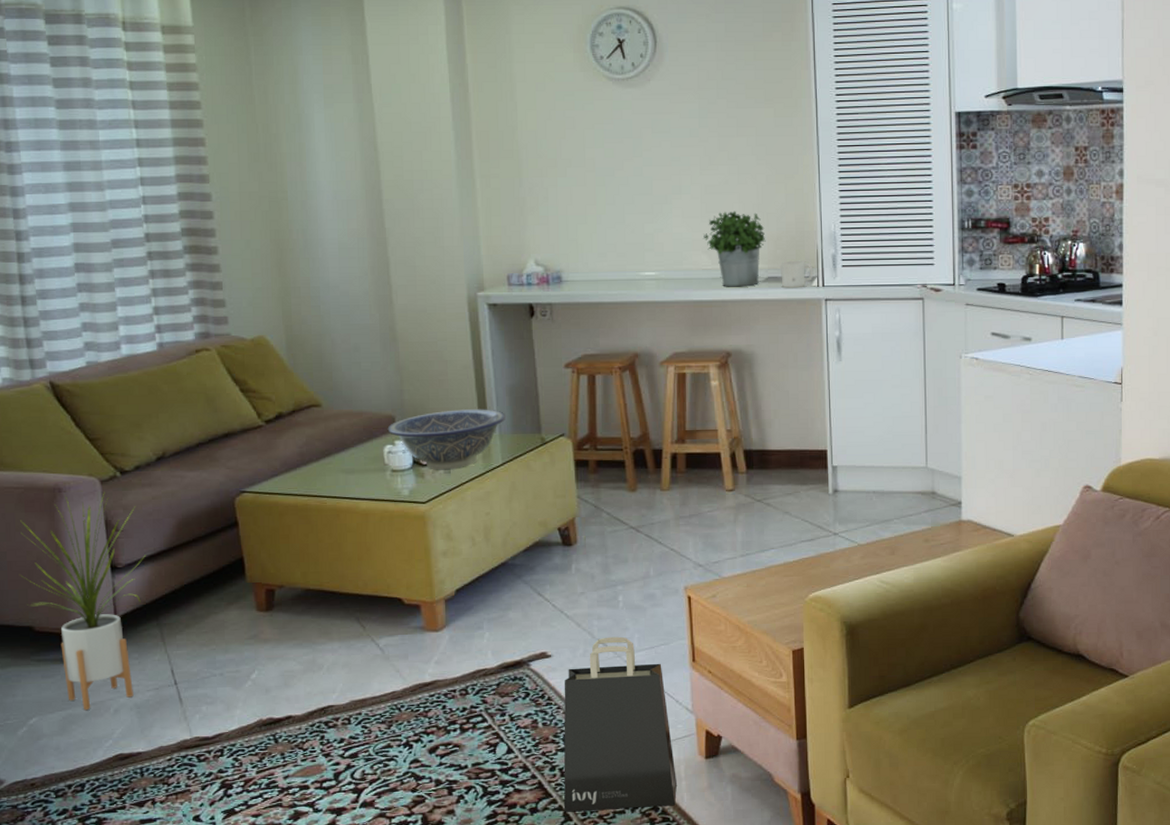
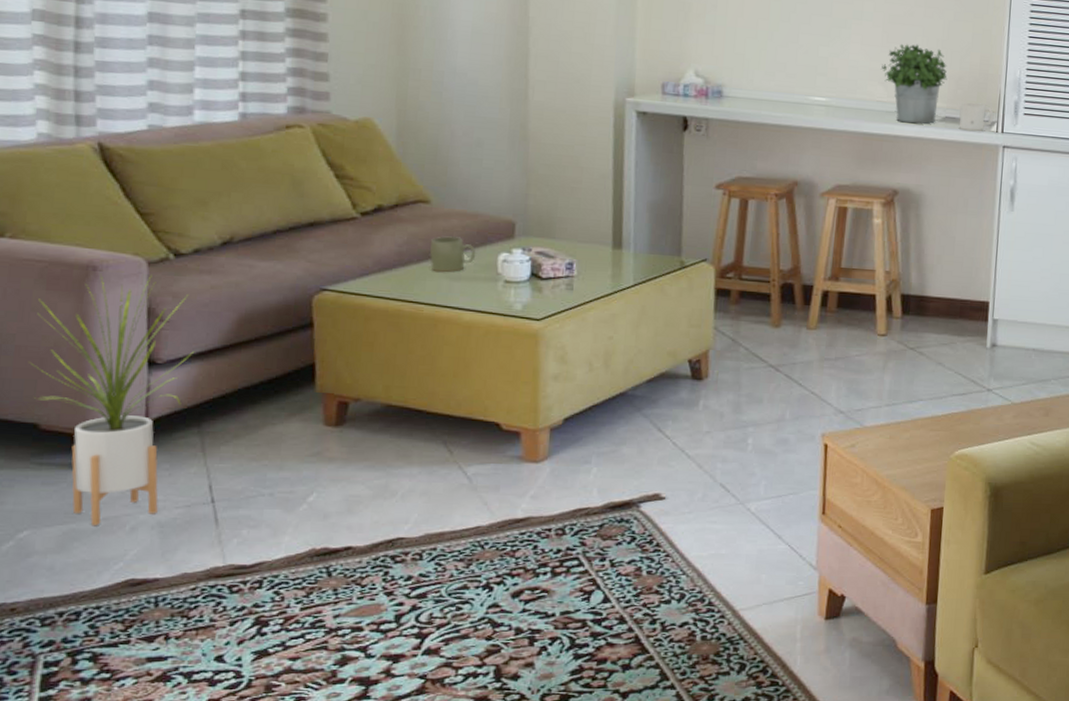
mug: none [325,433,365,468] -> present [429,235,476,273]
decorative bowl: present [387,409,507,470] -> none [505,221,644,286]
shopping bag: present [563,636,677,812] -> none [660,481,791,671]

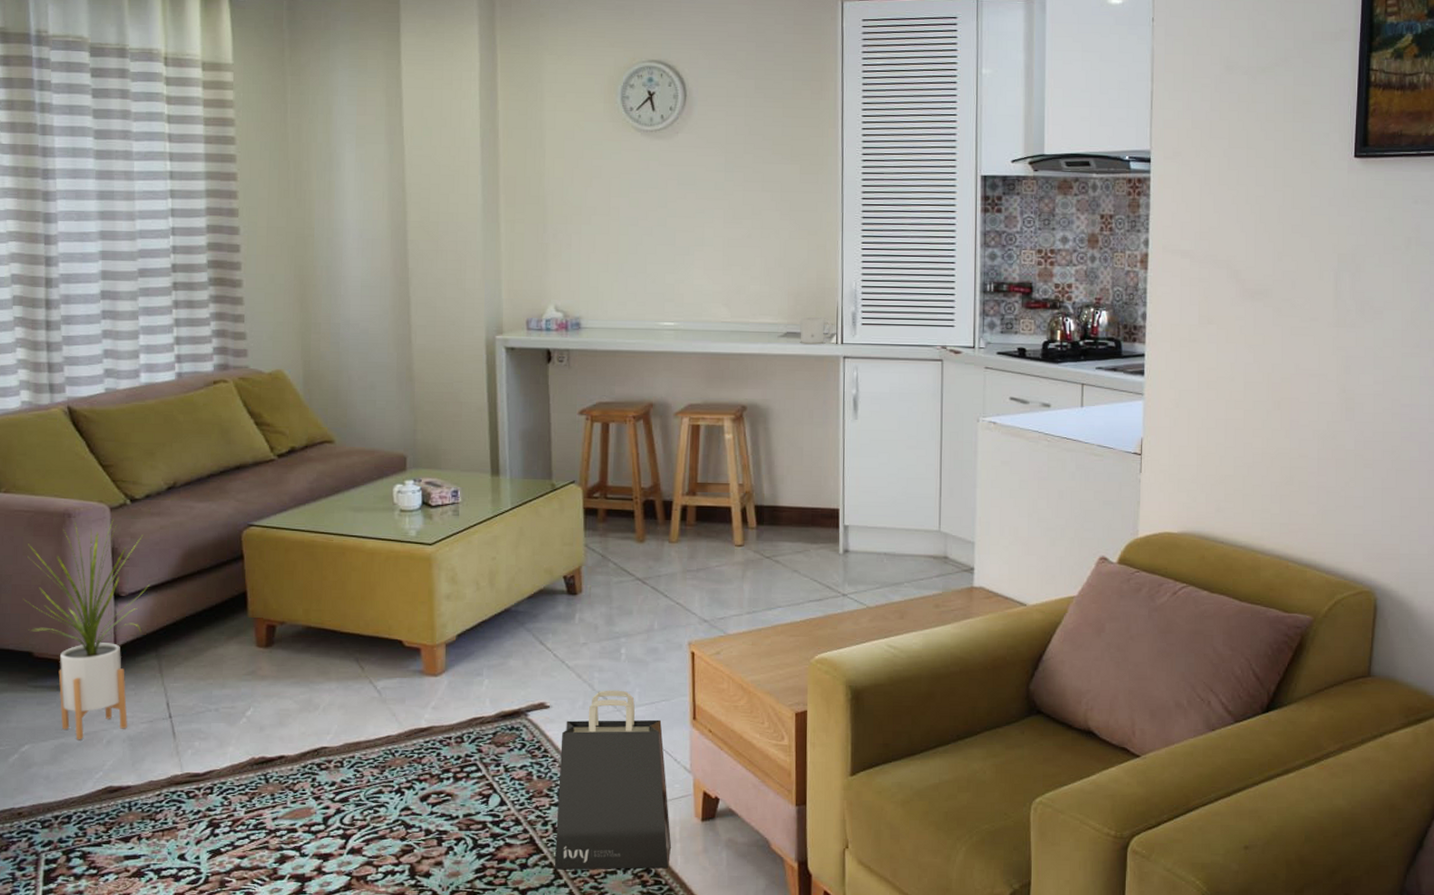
mug: present [429,235,476,273] -> none [335,471,375,505]
shopping bag: none [660,481,791,671] -> present [554,690,671,870]
potted plant: present [881,43,947,124] -> none [724,264,786,341]

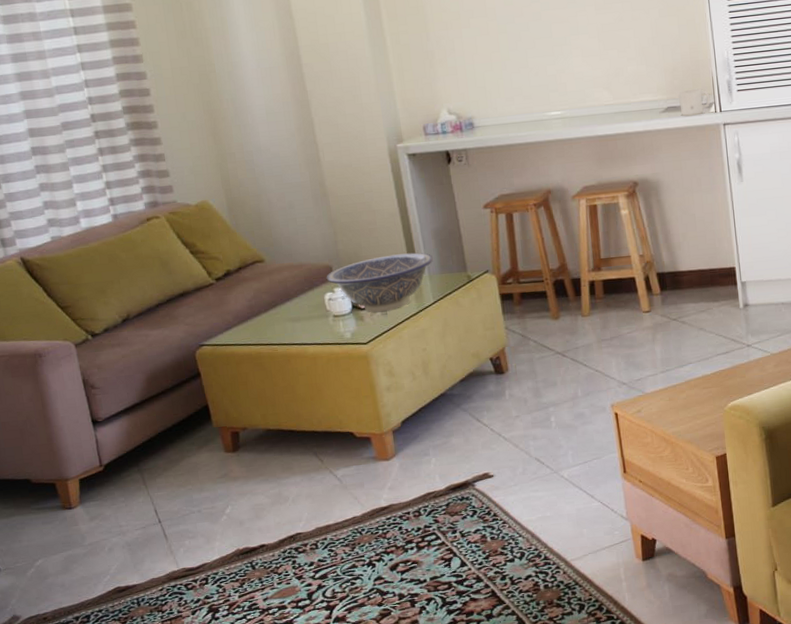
house plant: present [25,520,151,740] -> none [8,355,124,551]
decorative bowl: none [398,452,518,512] -> present [326,252,434,313]
shopping bag: present [554,690,671,870] -> none [507,454,619,617]

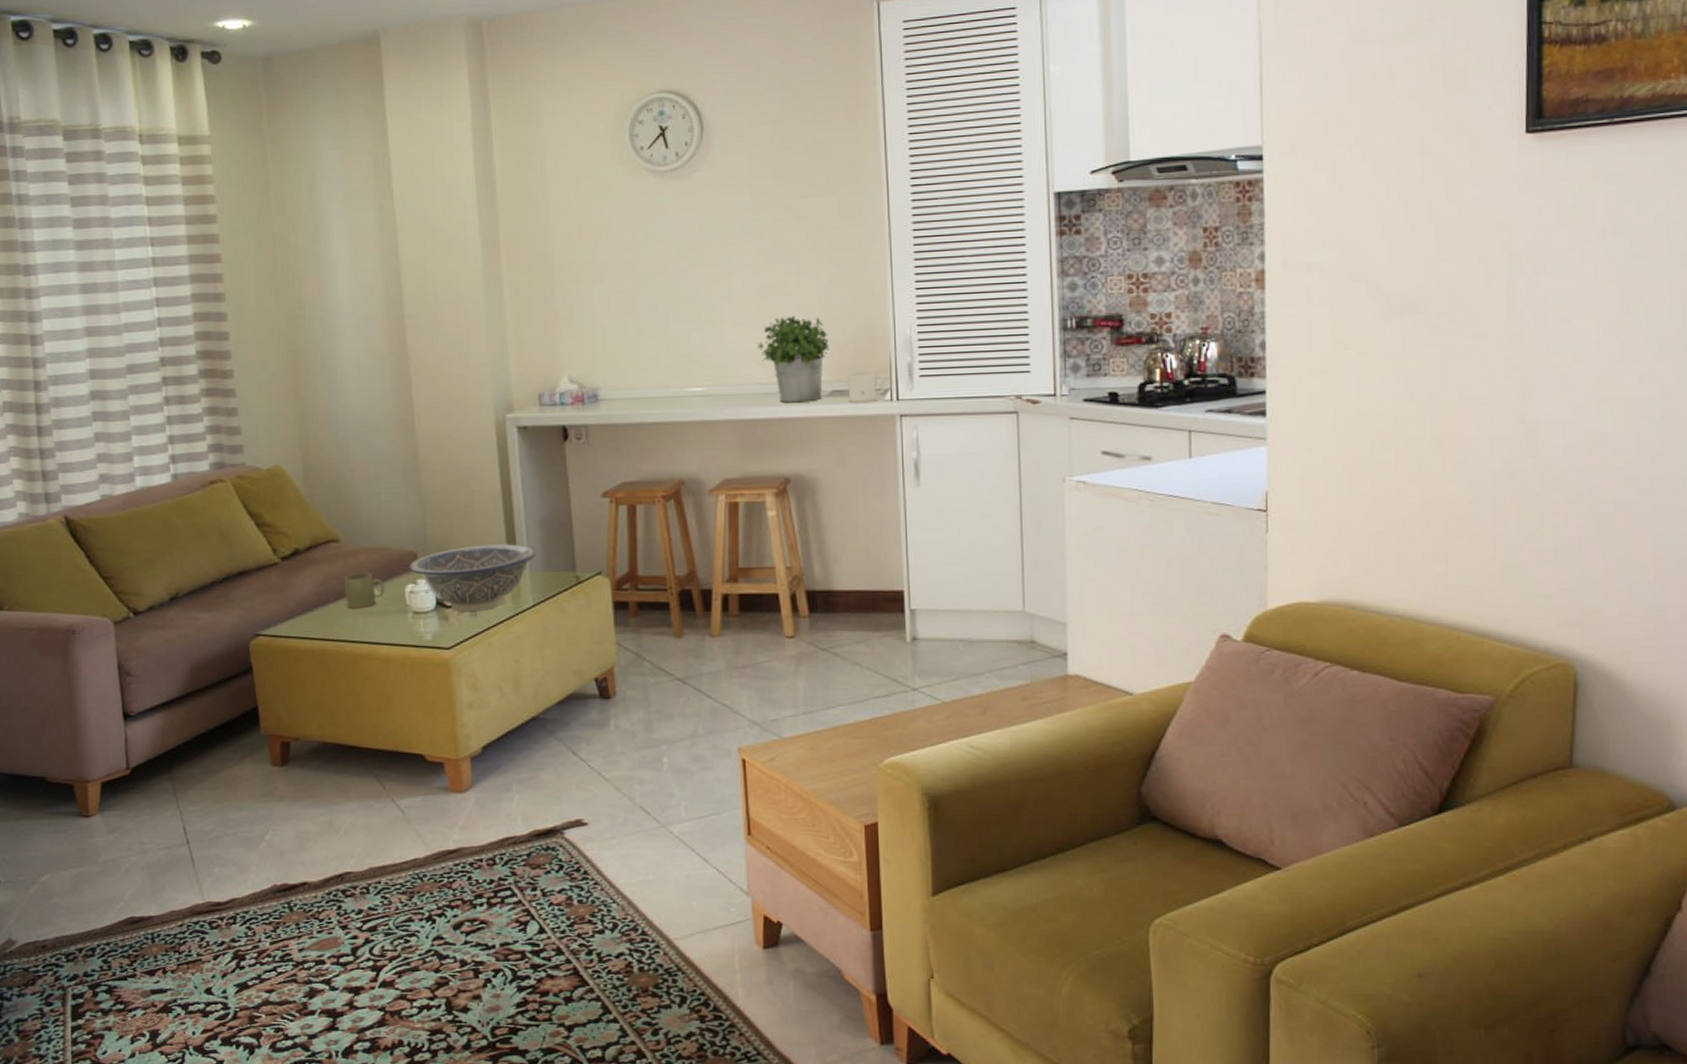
mug: none [271,285,308,318] -> present [343,571,385,609]
potted plant: none [603,46,663,120] -> present [758,315,830,403]

